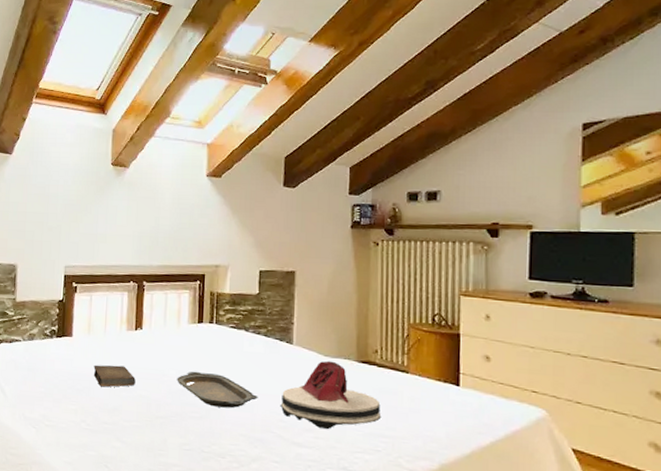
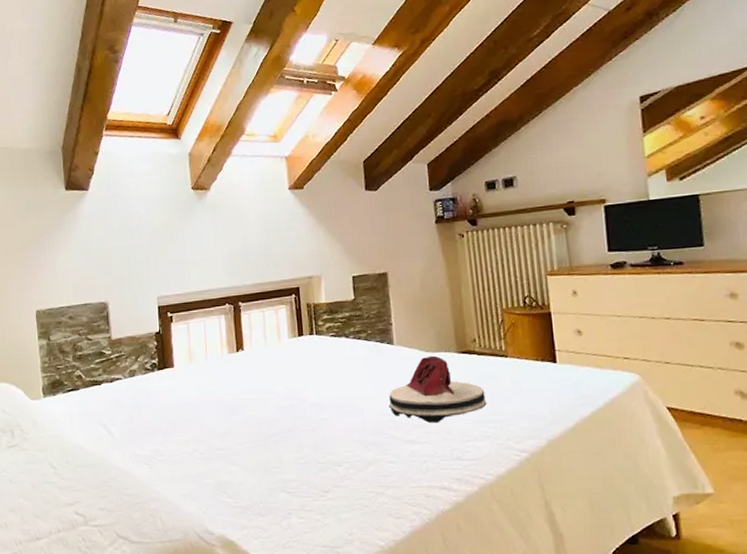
book: present [93,364,136,387] -> none [199,389,244,414]
serving tray: present [177,371,258,408] -> none [284,384,367,417]

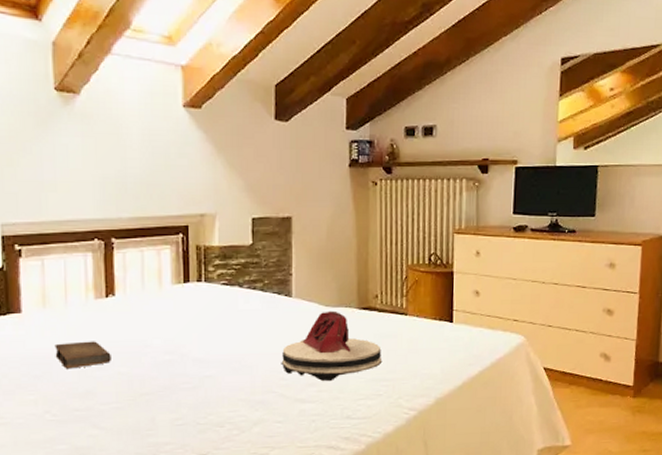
book: none [199,389,244,414] -> present [54,341,111,369]

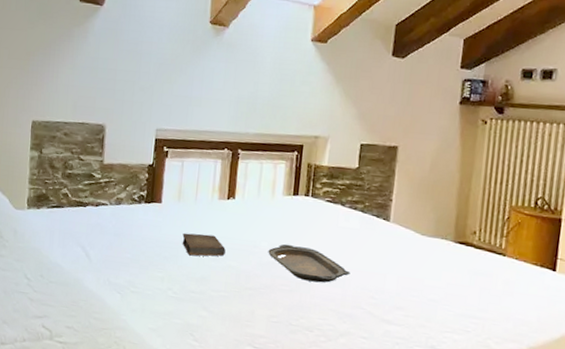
serving tray: none [162,337,257,374] -> present [268,244,351,283]
handbag: present [282,310,383,382] -> none [373,240,474,309]

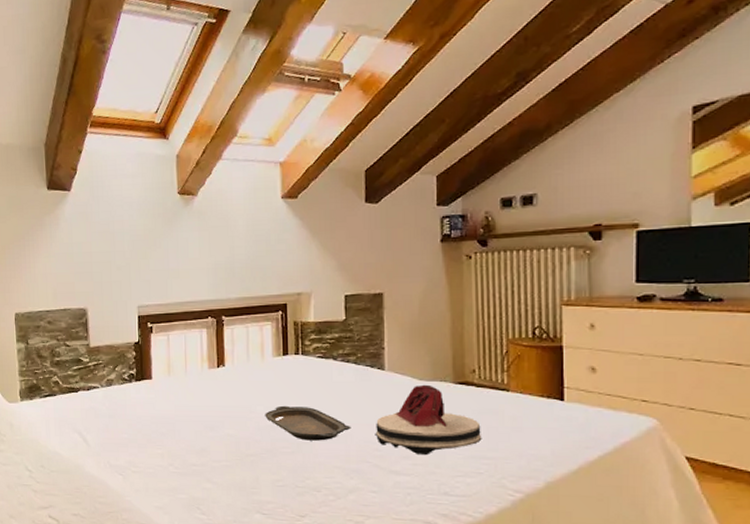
book: present [182,233,226,256] -> none [177,405,222,429]
handbag: none [373,240,474,309] -> present [376,384,482,456]

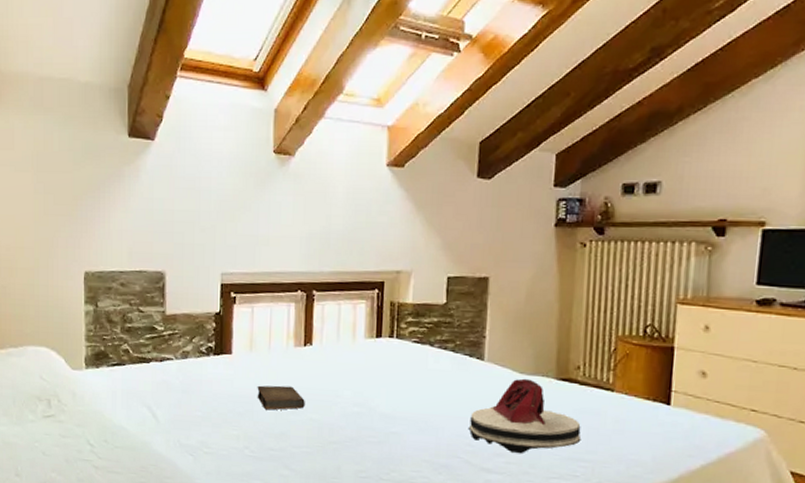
book: none [177,405,222,429] -> present [257,385,305,410]
serving tray: present [265,405,351,441] -> none [352,391,444,432]

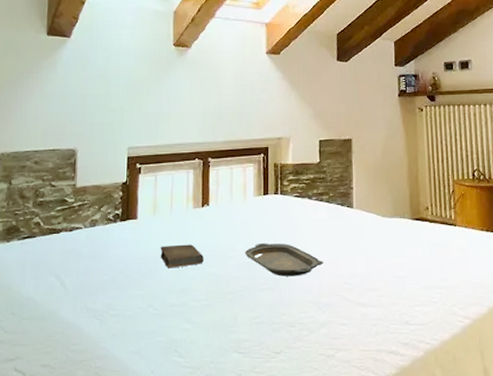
serving tray: none [352,391,444,432] -> present [245,243,324,276]
handbag: present [469,378,582,454] -> none [346,221,436,287]

